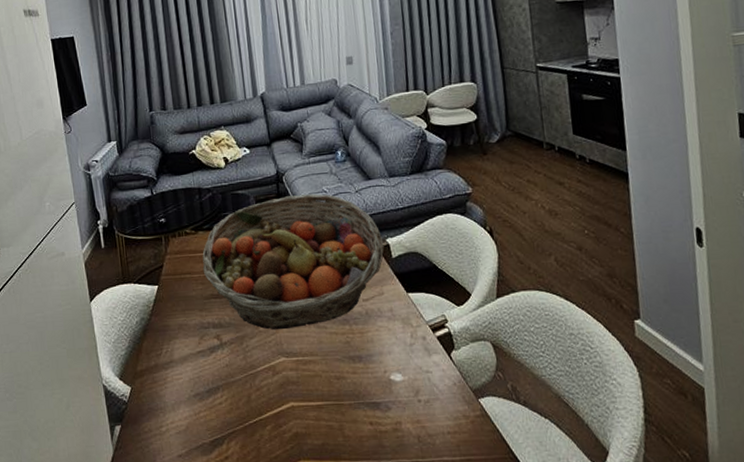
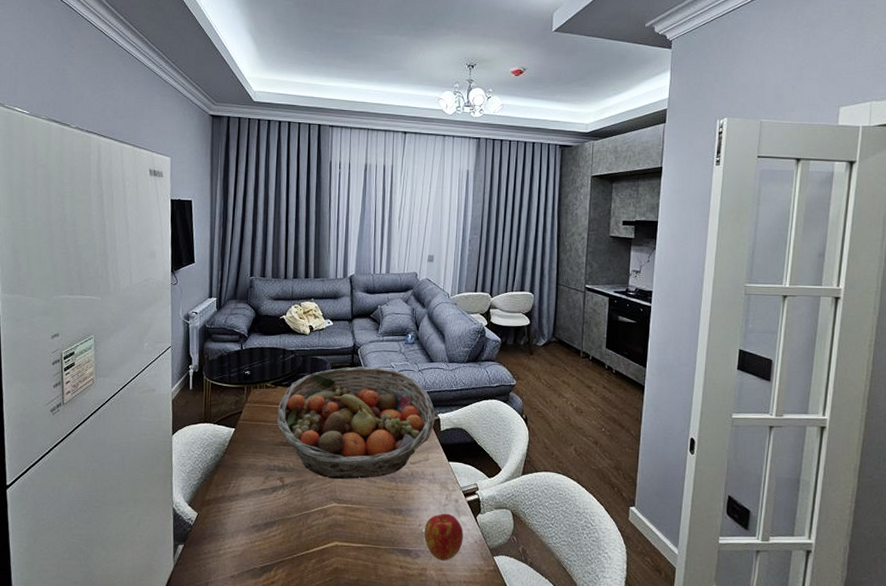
apple: none [391,354,439,411] -> present [424,513,463,561]

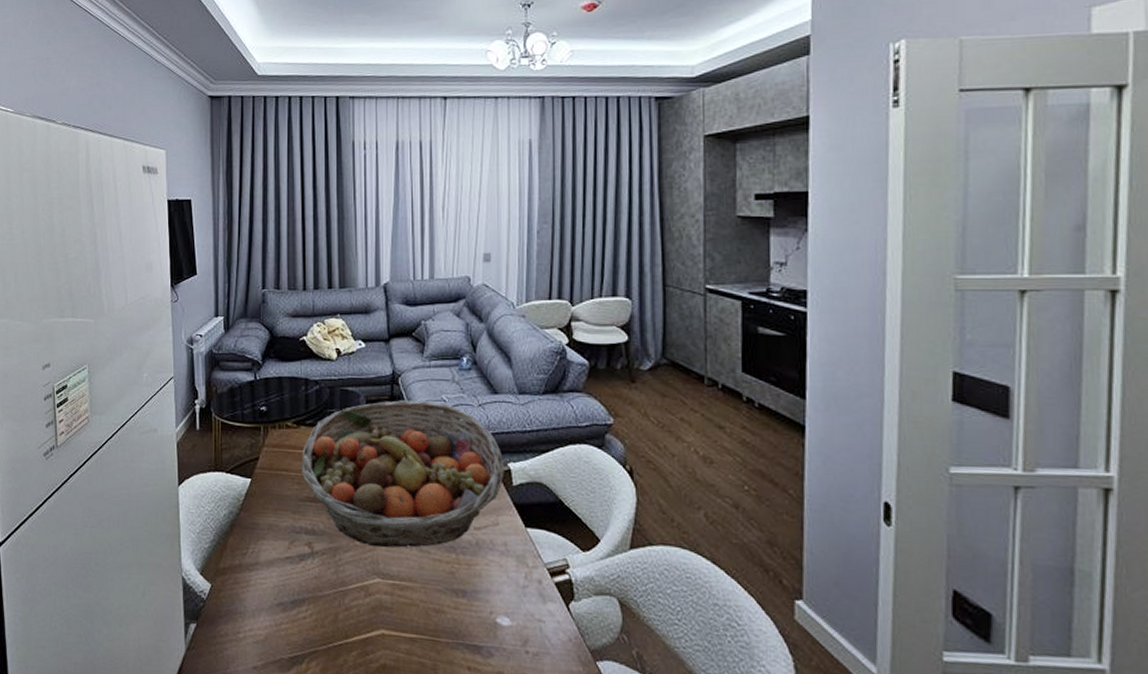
apple: present [424,513,463,561] -> none [498,597,552,663]

